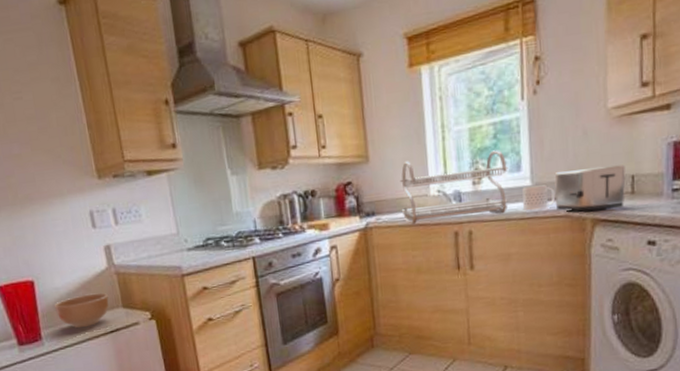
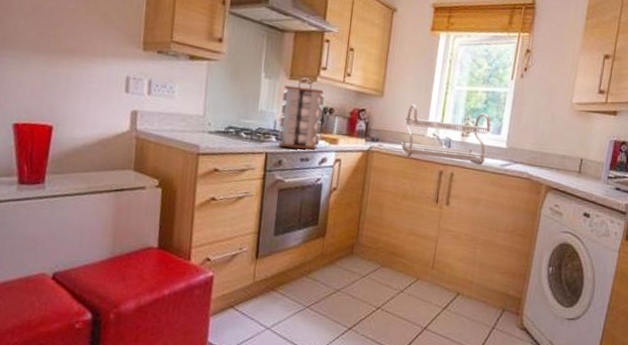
bowl: present [54,292,109,328] -> none [66,150,123,181]
spice rack: none [254,162,309,247] -> present [278,77,324,151]
mug: present [522,184,556,211] -> none [496,148,523,169]
toaster: present [554,165,626,212] -> none [521,142,577,182]

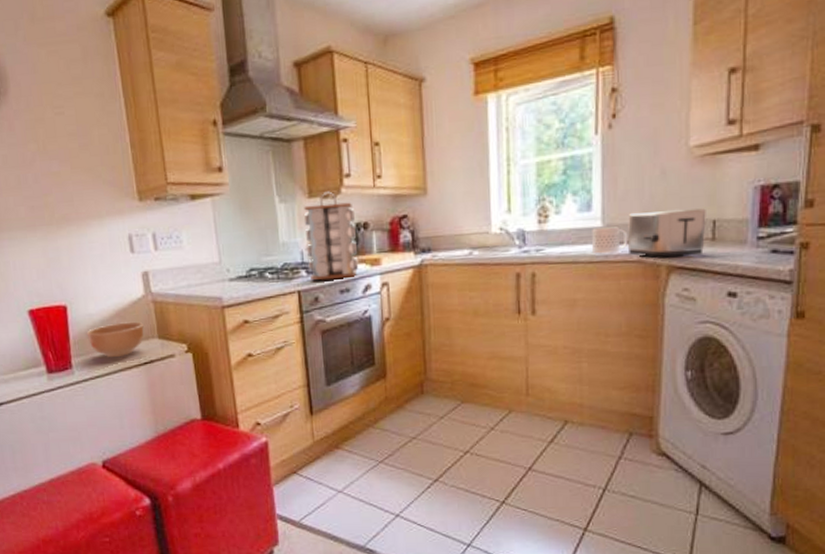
bowl: none [66,150,123,181] -> present [86,321,144,358]
dish rack: present [400,104,491,165] -> none [459,187,578,263]
mug: none [496,148,523,169] -> present [591,226,628,254]
toaster: none [521,142,577,182] -> present [627,208,706,257]

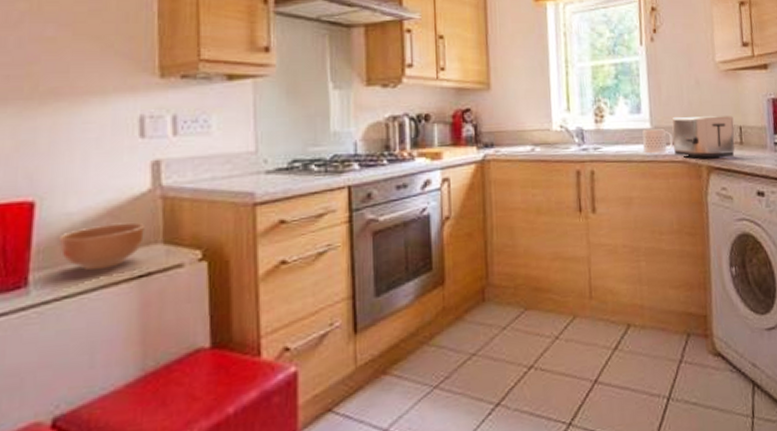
spice rack: present [304,191,359,281] -> none [361,80,419,175]

